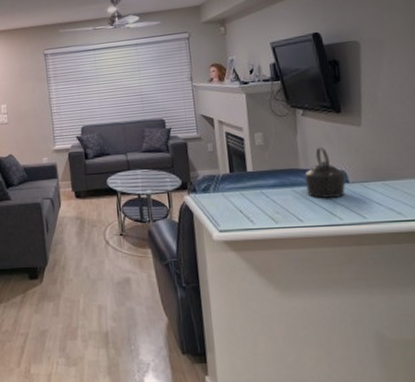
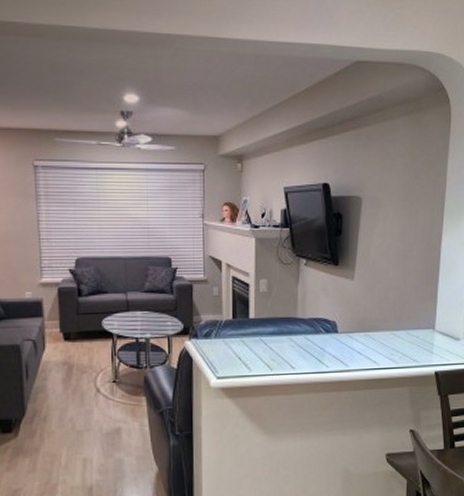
kettle: present [304,147,346,198] -> none [301,297,335,347]

